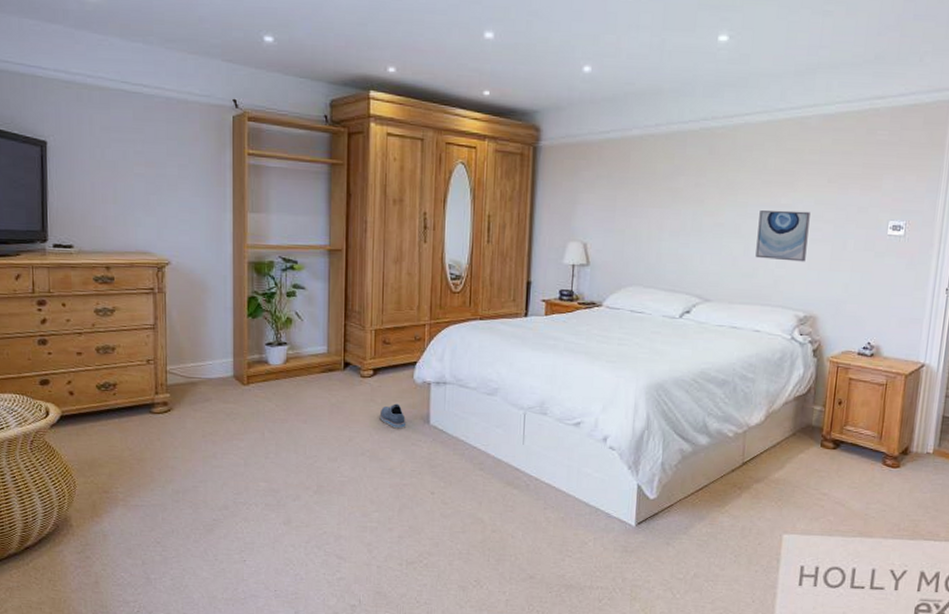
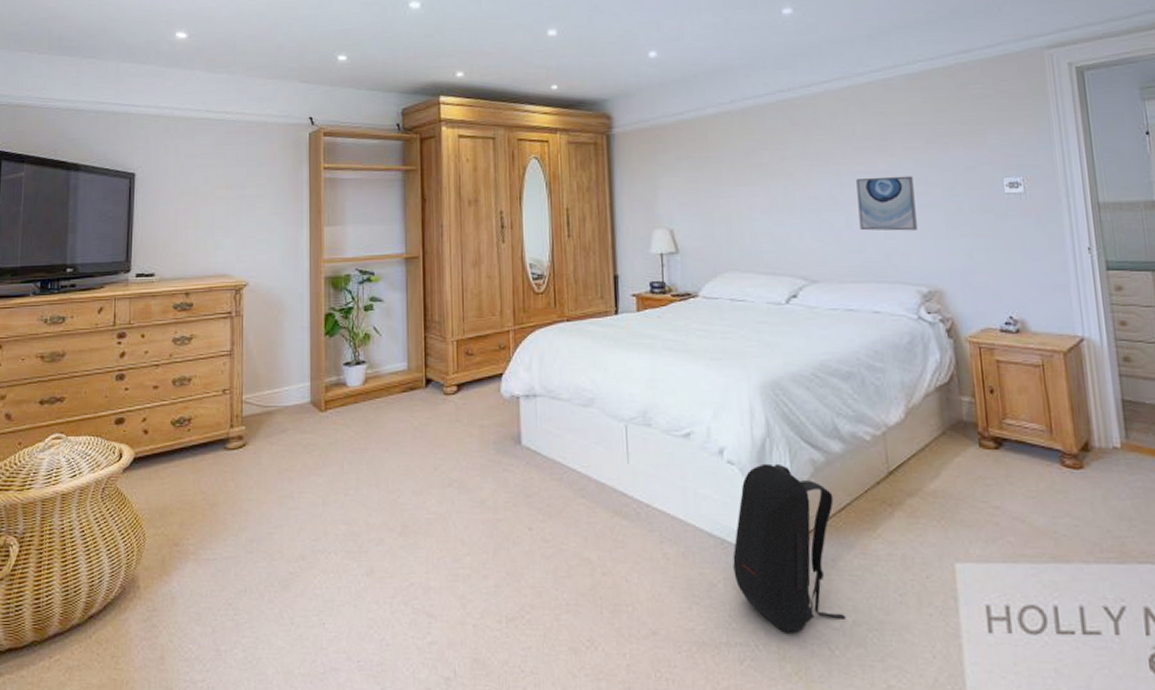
shoe: present [379,403,406,429] -> none [466,423,495,453]
backpack: none [603,450,694,581] -> present [733,463,846,633]

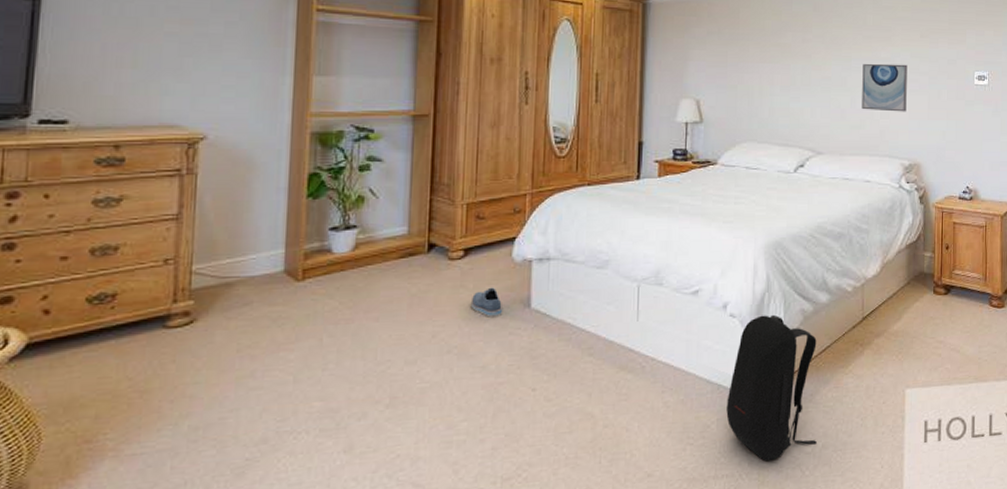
shoe: none [466,423,495,453] -> present [470,287,502,317]

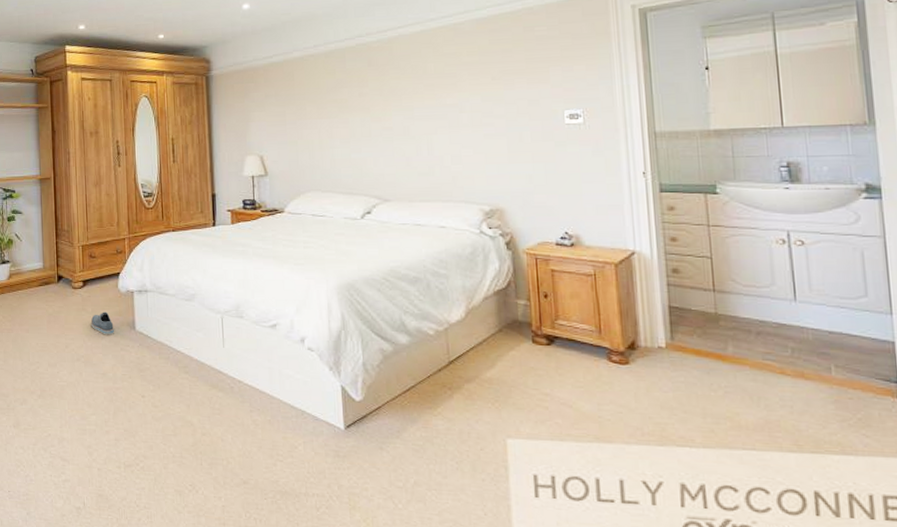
backpack: present [726,314,817,461] -> none [311,351,408,488]
wall art: present [862,63,907,112] -> none [426,109,482,157]

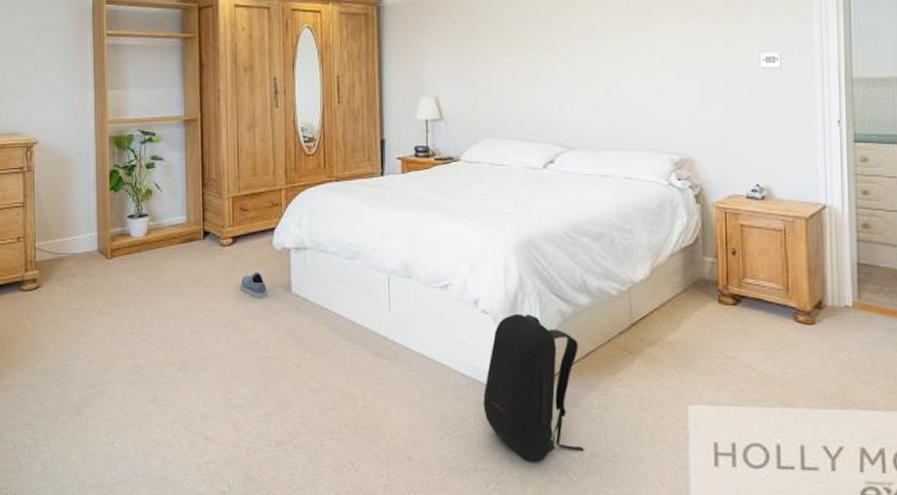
backpack: none [311,351,408,488] -> present [483,313,584,462]

